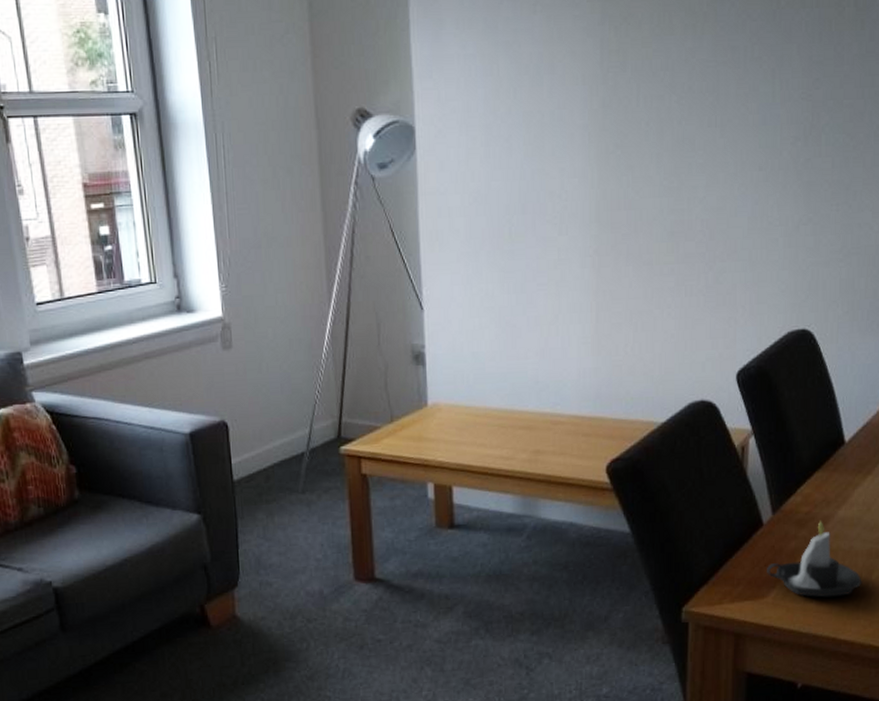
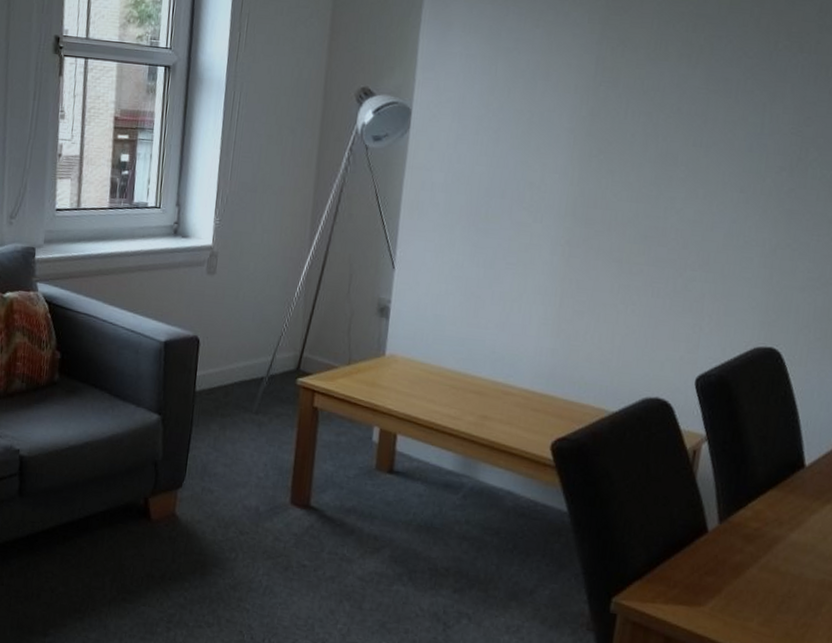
candle: present [767,521,862,598] -> none [706,540,811,622]

